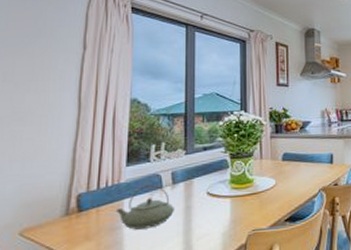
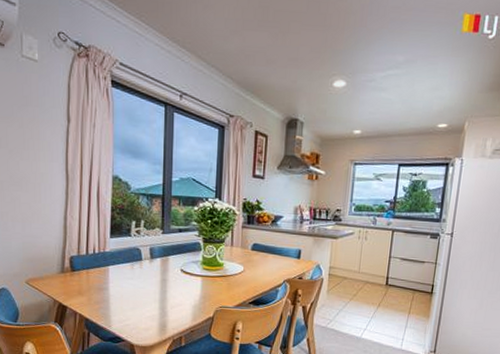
teapot: present [115,185,176,230] -> none [102,256,153,293]

